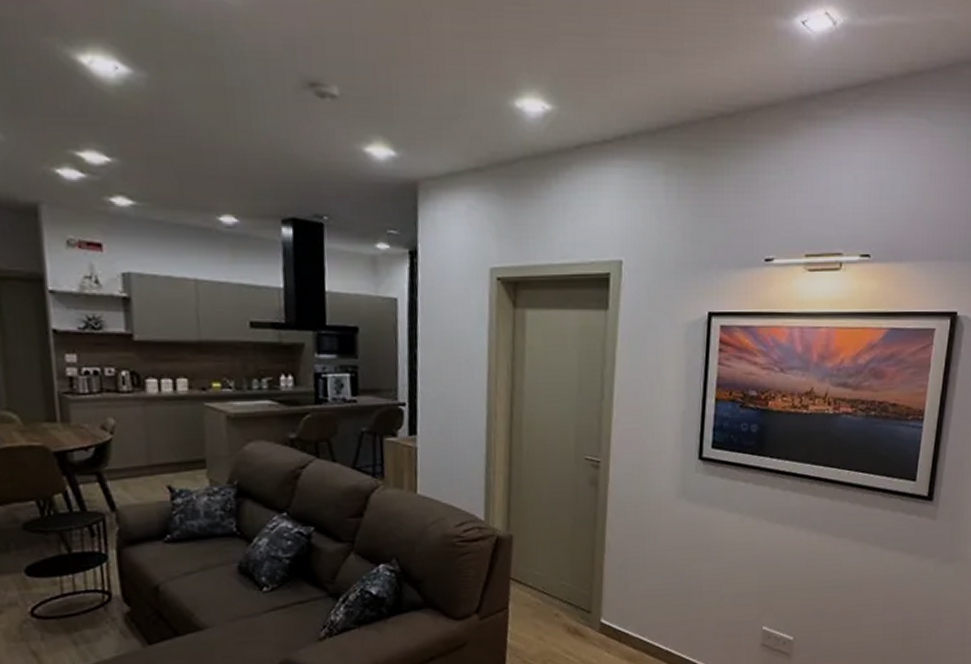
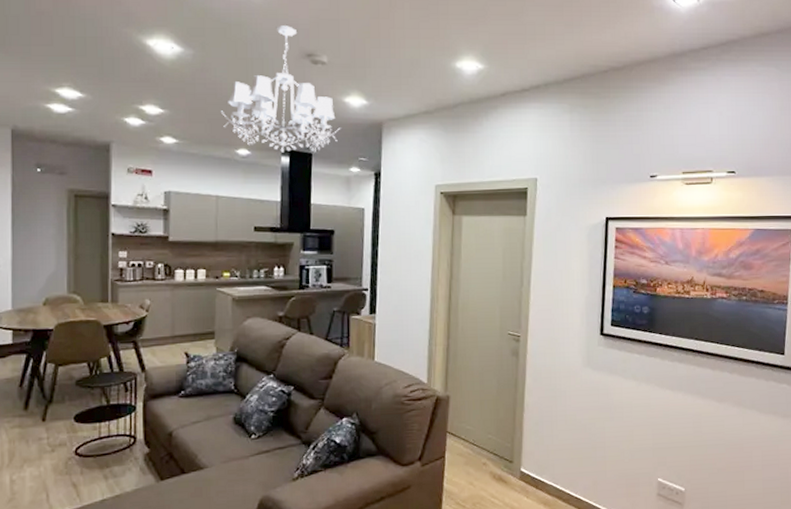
chandelier: none [192,40,362,222] -> present [220,26,341,153]

